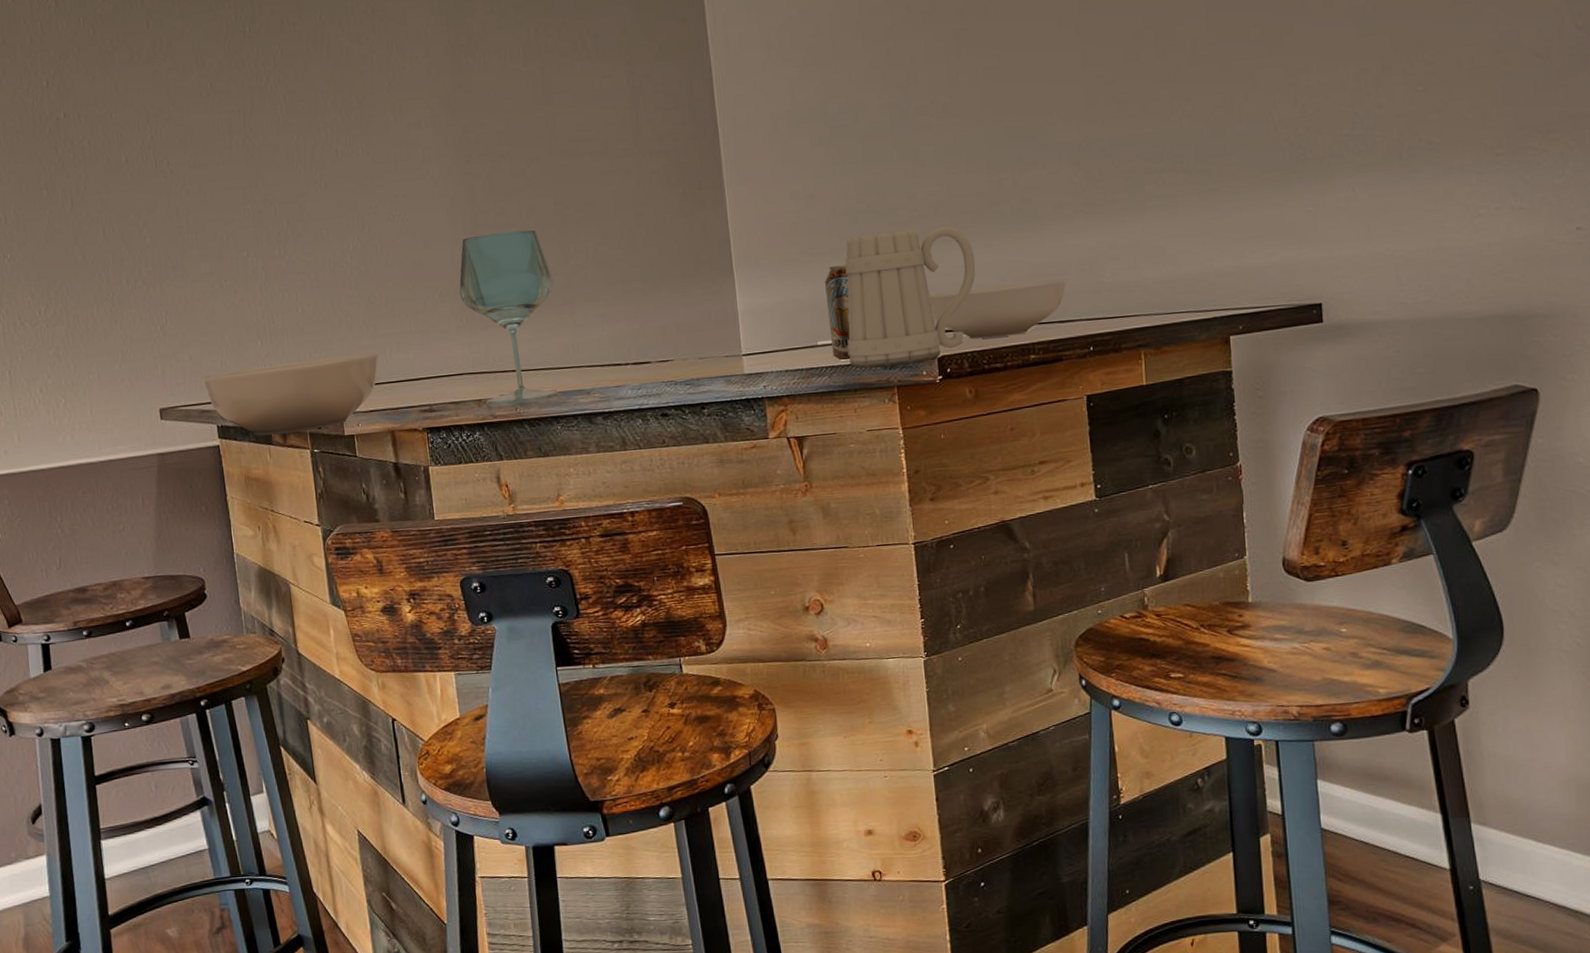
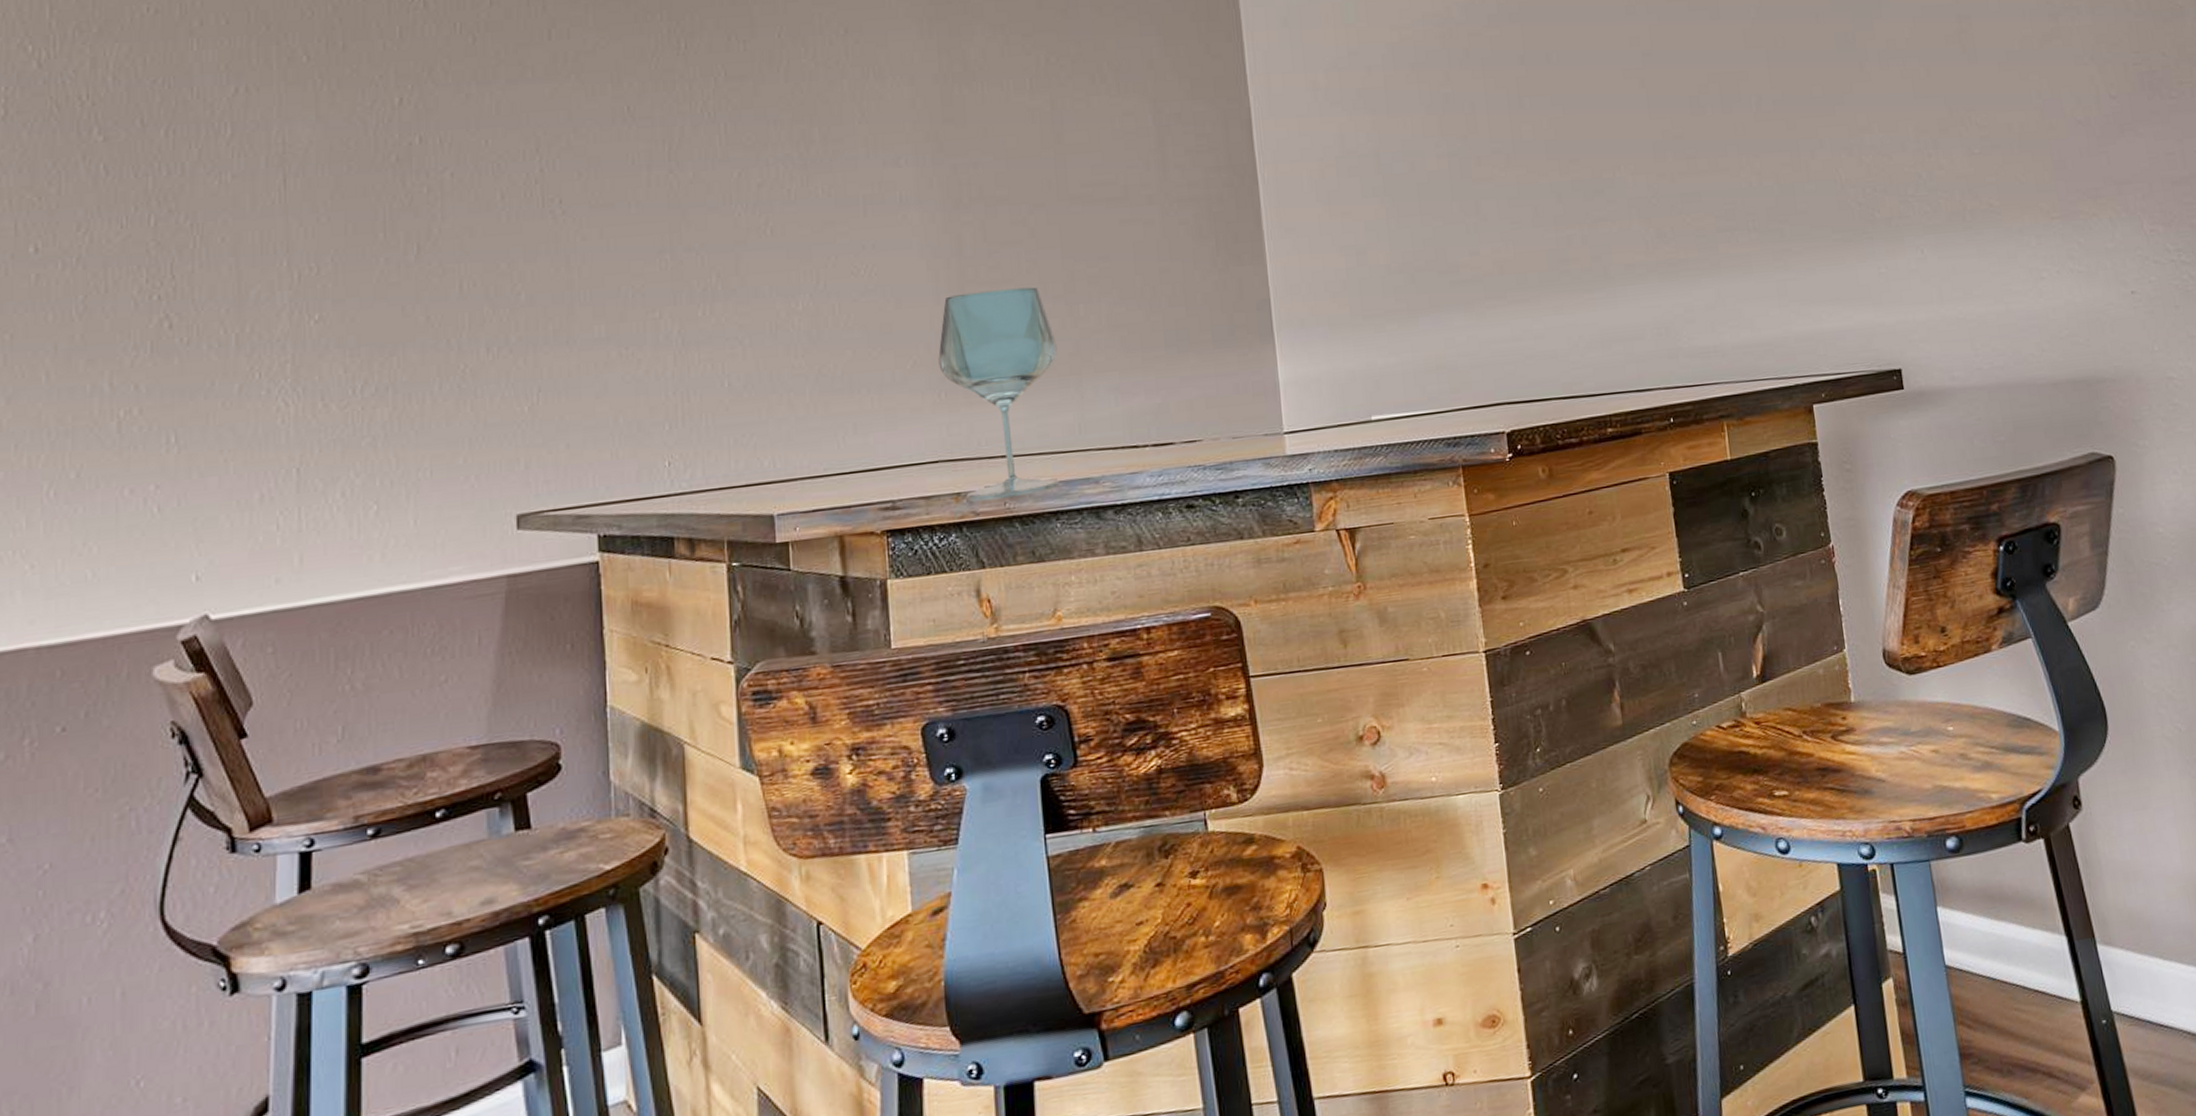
bowl: present [200,353,379,436] -> none [579,437,828,548]
beer can: present [825,264,851,361] -> none [1379,328,1410,438]
beer mug: present [845,226,976,369] -> none [1401,286,1546,447]
bowl: present [928,278,1068,340] -> none [1494,343,1643,412]

